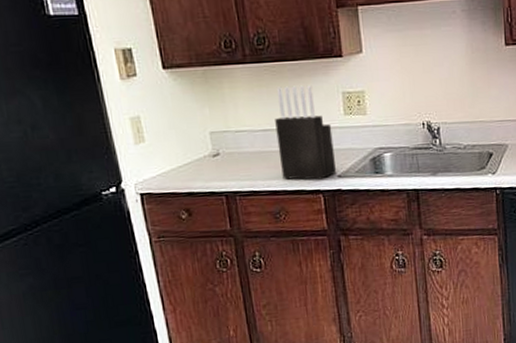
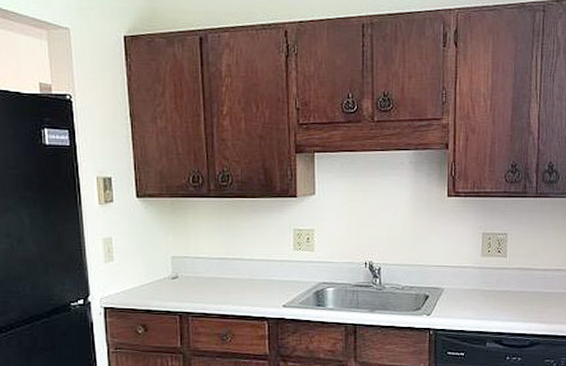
knife block: present [275,85,337,180] -> none [231,220,283,308]

